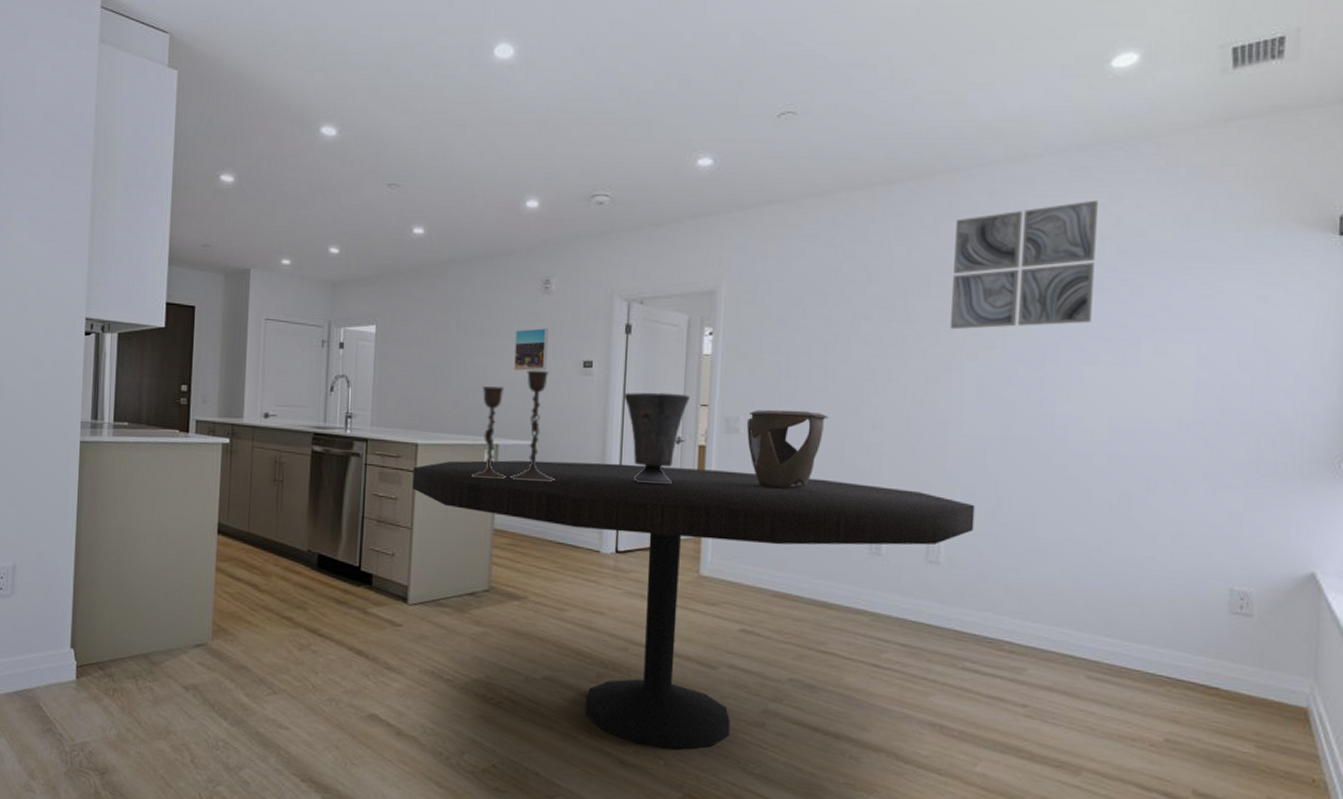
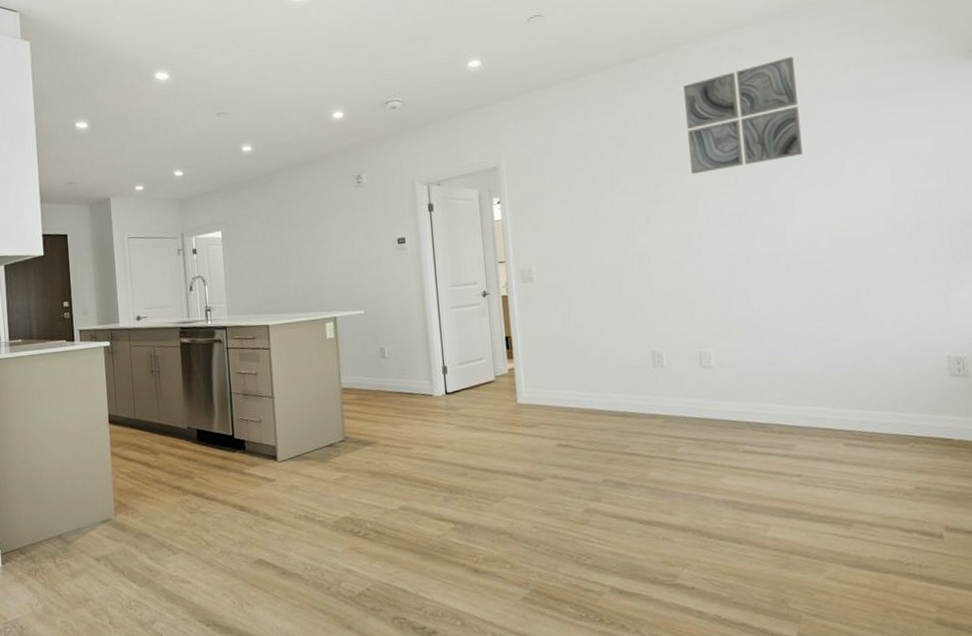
dining table: present [412,460,975,750] -> none [268,309,735,554]
candlestick: present [470,369,555,482] -> none [316,250,387,348]
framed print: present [514,328,549,371] -> none [338,215,368,254]
vase: present [624,392,689,485] -> none [434,255,489,334]
decorative bowl: present [747,409,829,489] -> none [539,256,605,323]

